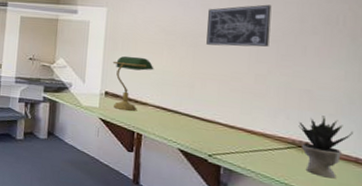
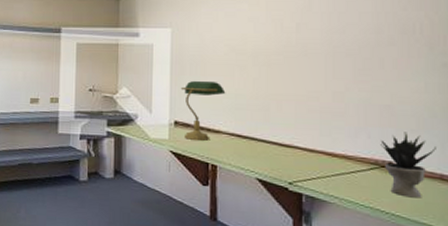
wall art: present [206,4,272,47] -> none [279,16,346,63]

